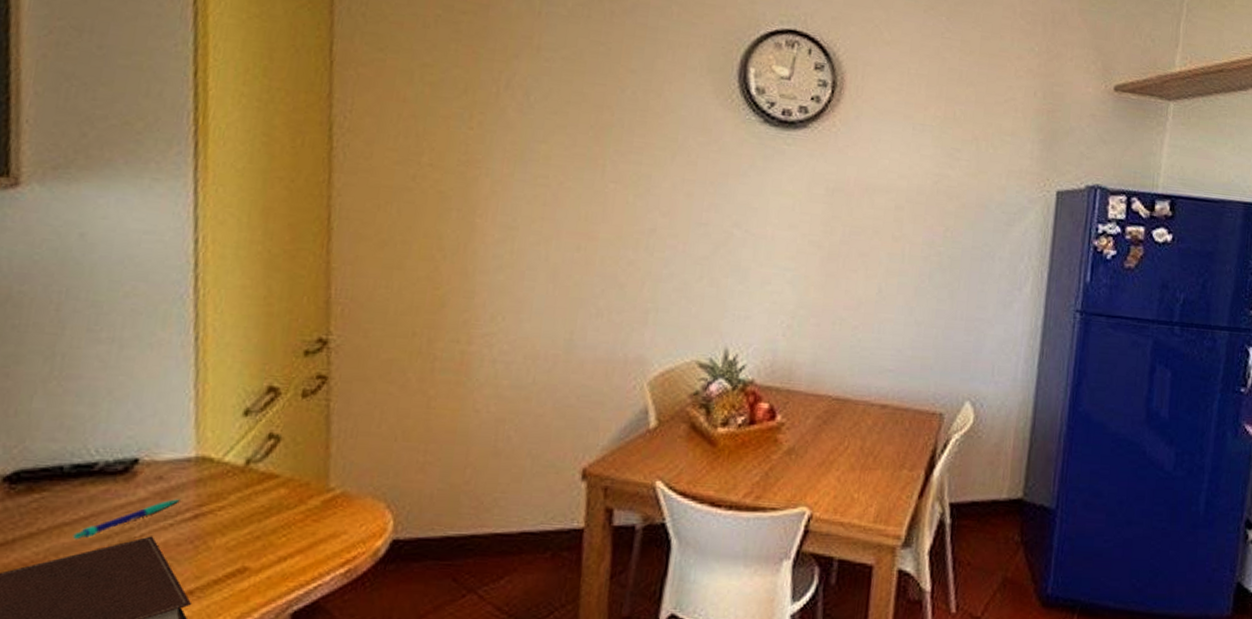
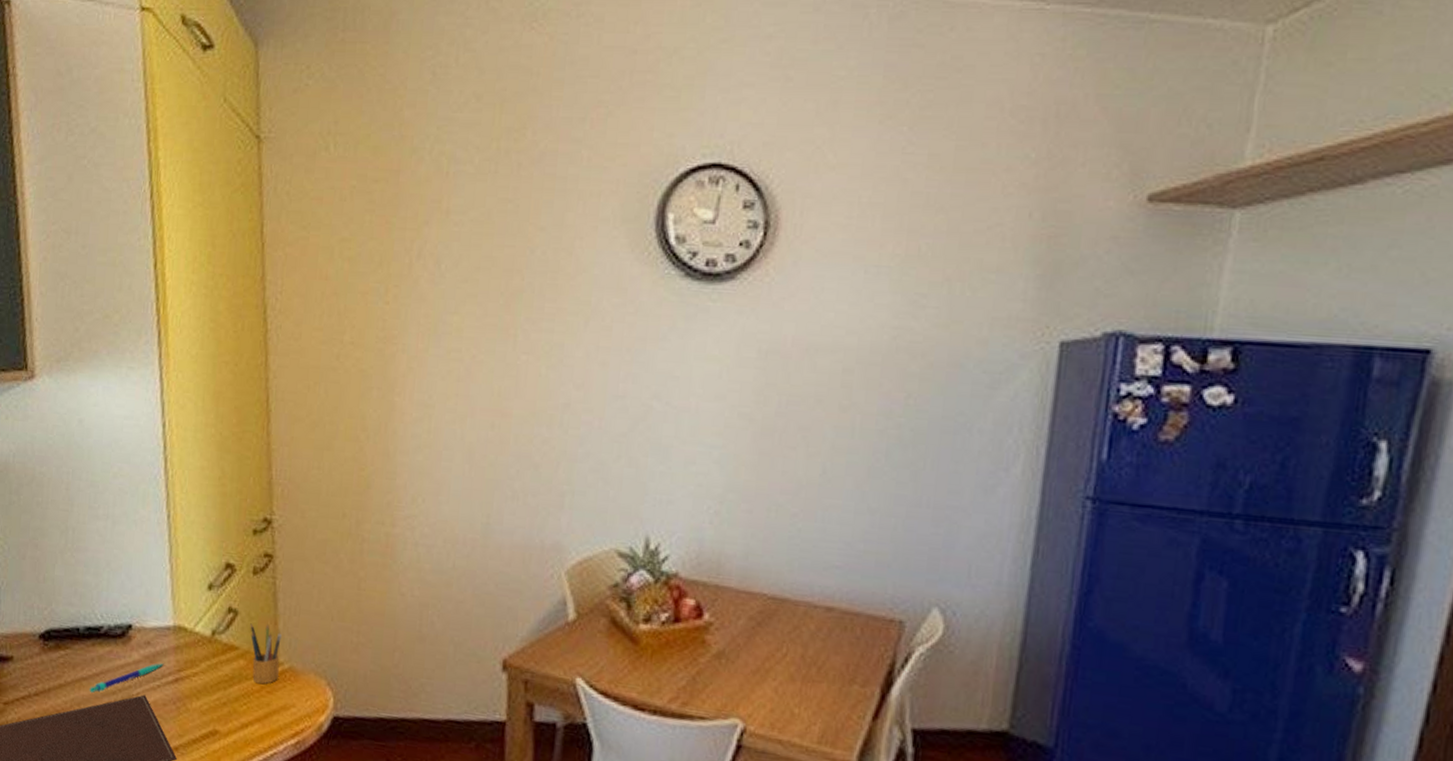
pencil box: none [295,449,334,513] -> present [250,623,282,684]

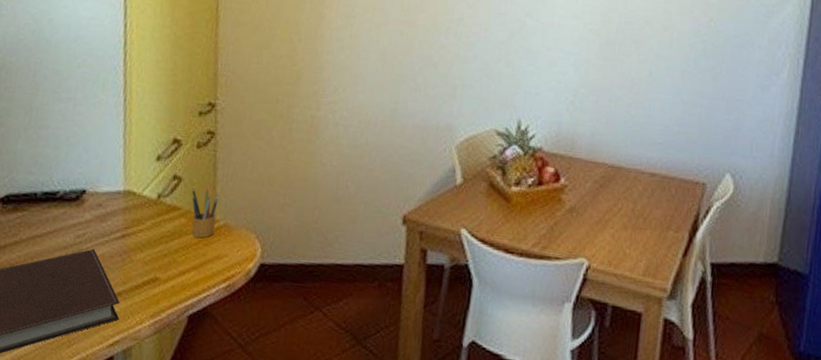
pen: present [89,663,164,694] -> none [42,222,113,249]

